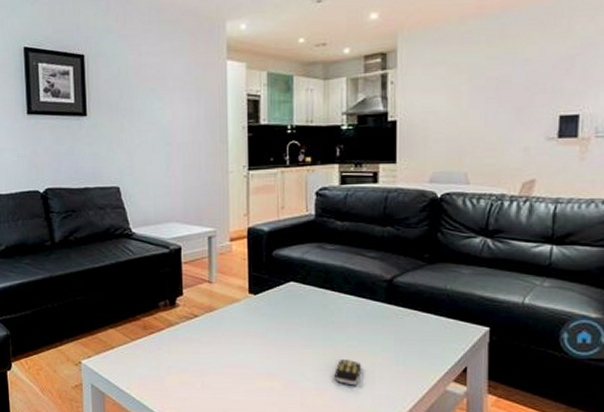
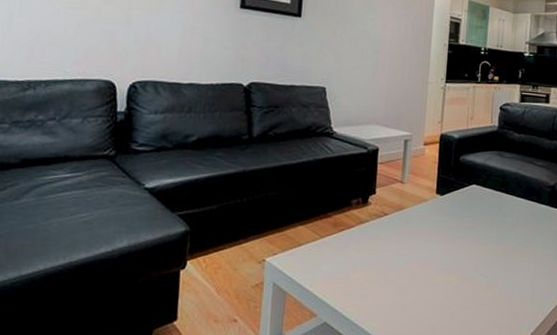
remote control: present [334,358,362,385] -> none [503,255,527,278]

